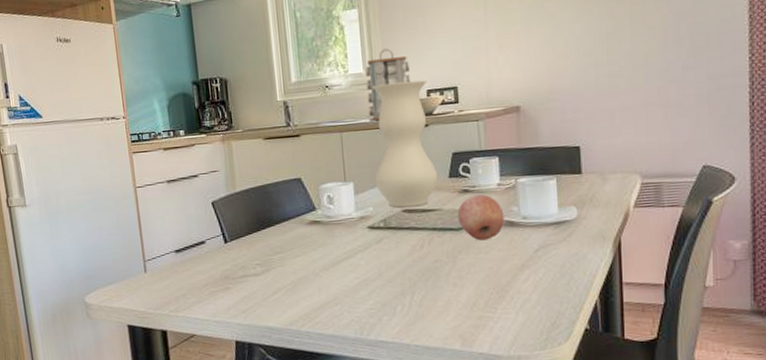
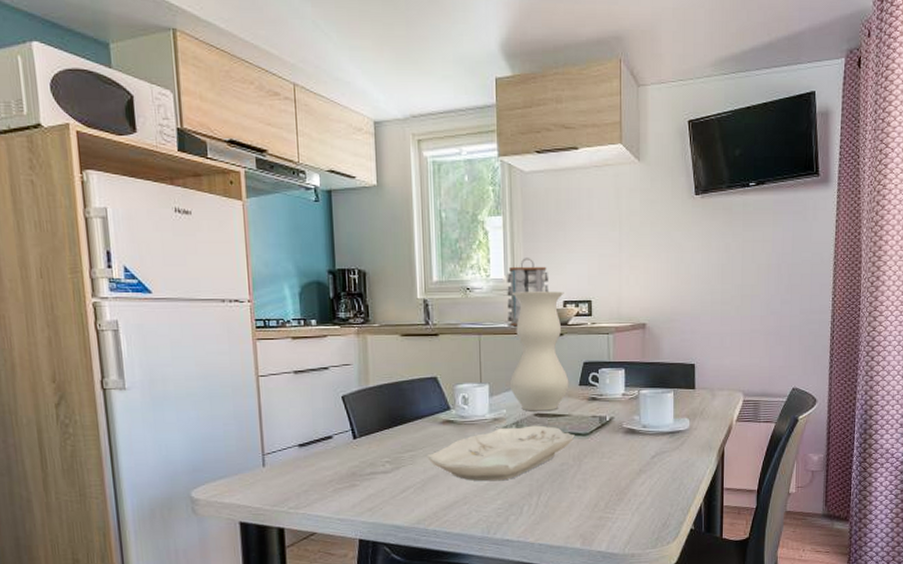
food tray: none [295,221,447,282] -> present [427,425,575,482]
fruit: present [457,194,505,241] -> none [585,403,627,446]

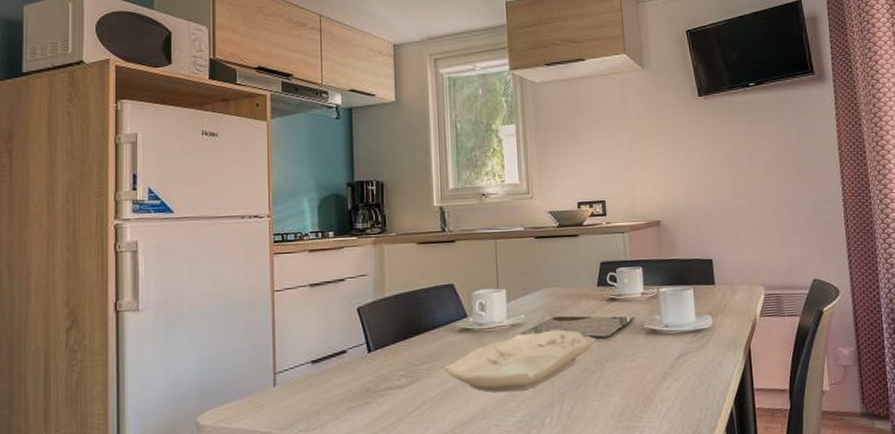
spice rack: present [507,258,548,328] -> none [521,162,562,231]
vase: present [509,291,569,411] -> none [526,193,587,316]

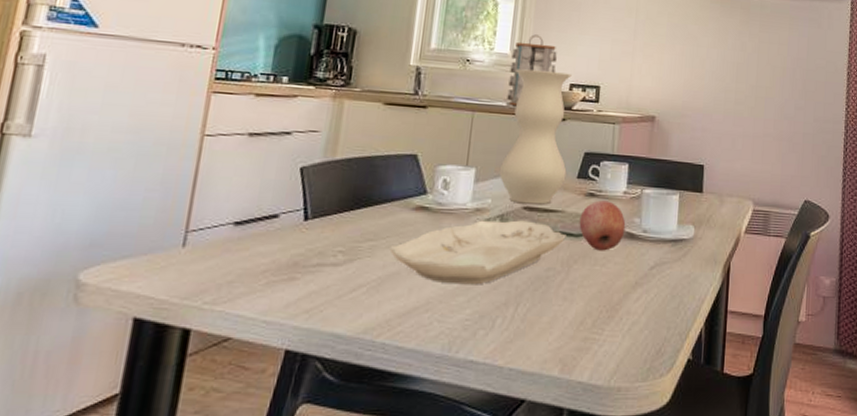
spice rack: none [521,162,562,231] -> present [507,34,557,108]
vase: none [526,193,587,316] -> present [499,69,572,205]
fruit: none [605,303,649,349] -> present [579,200,626,251]

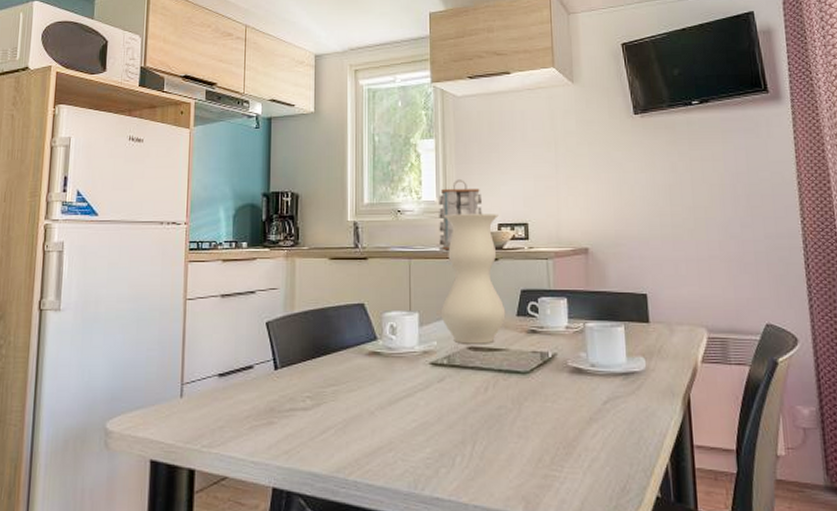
food tray: present [389,220,566,285] -> none [350,360,513,425]
fruit: present [579,200,626,251] -> none [524,337,573,387]

